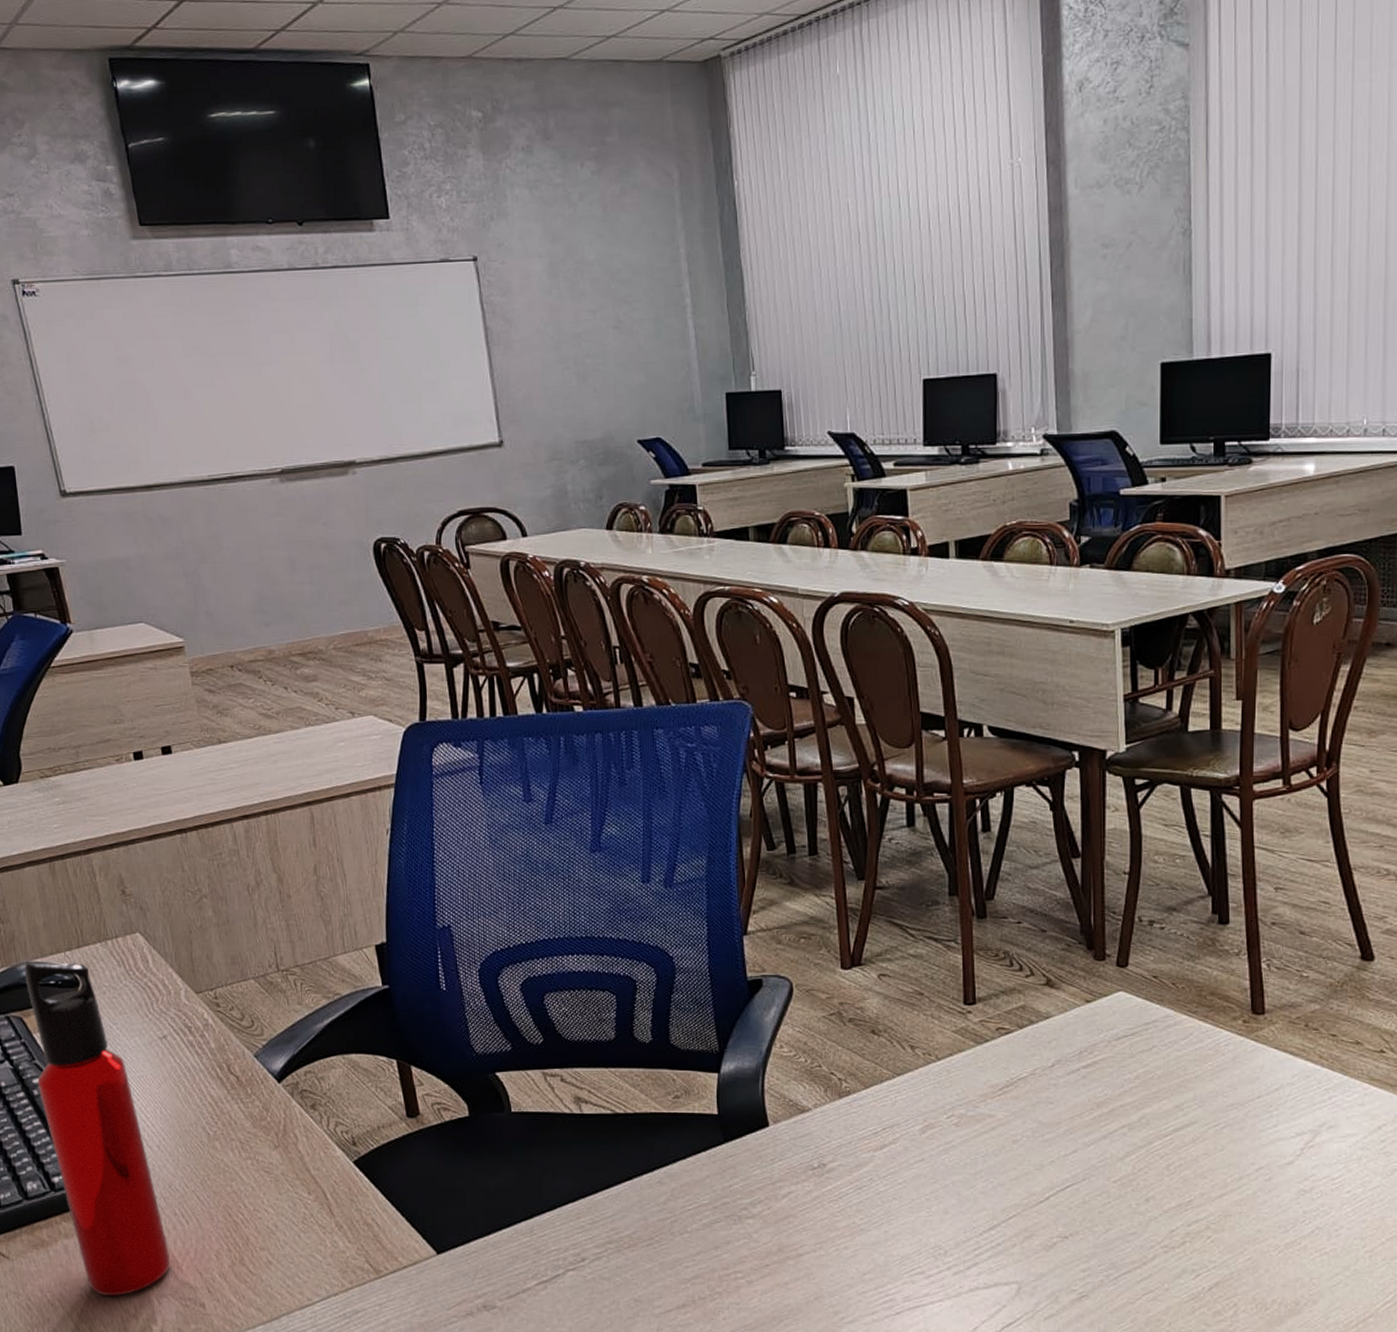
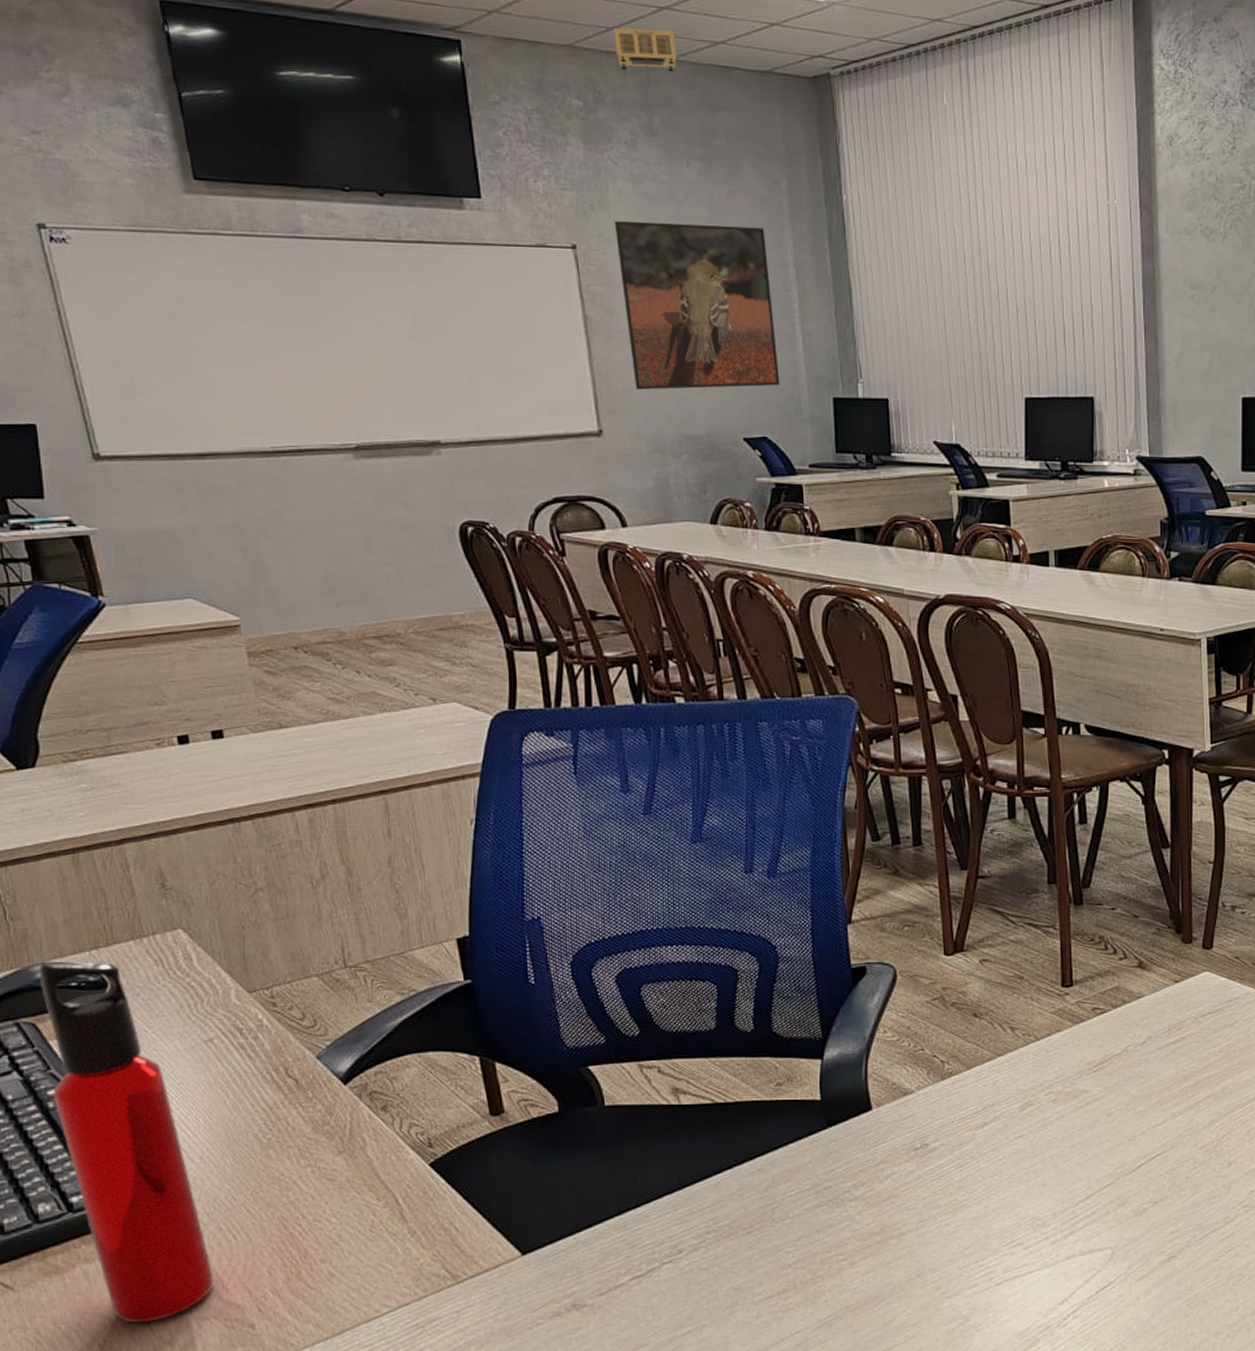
projector: none [510,29,570,90] -> present [613,27,677,86]
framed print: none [512,223,673,398] -> present [614,220,780,390]

